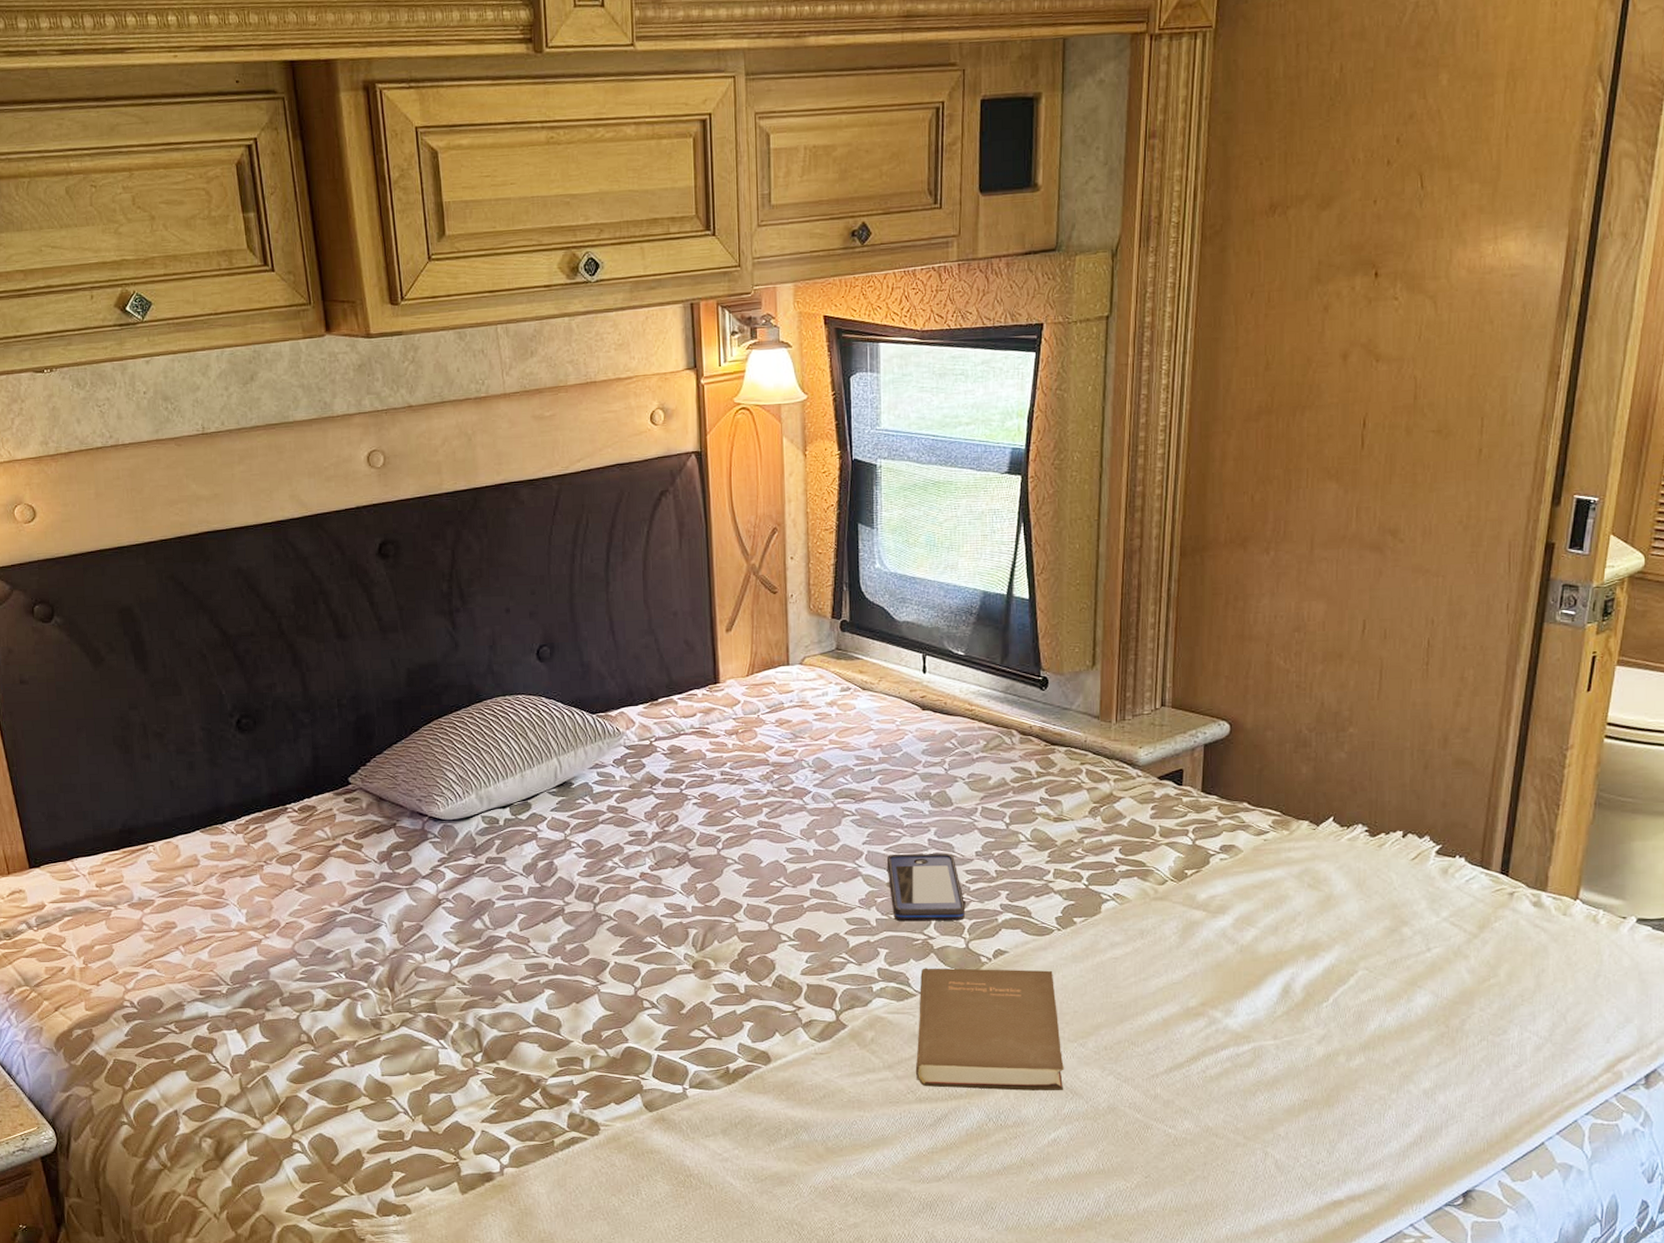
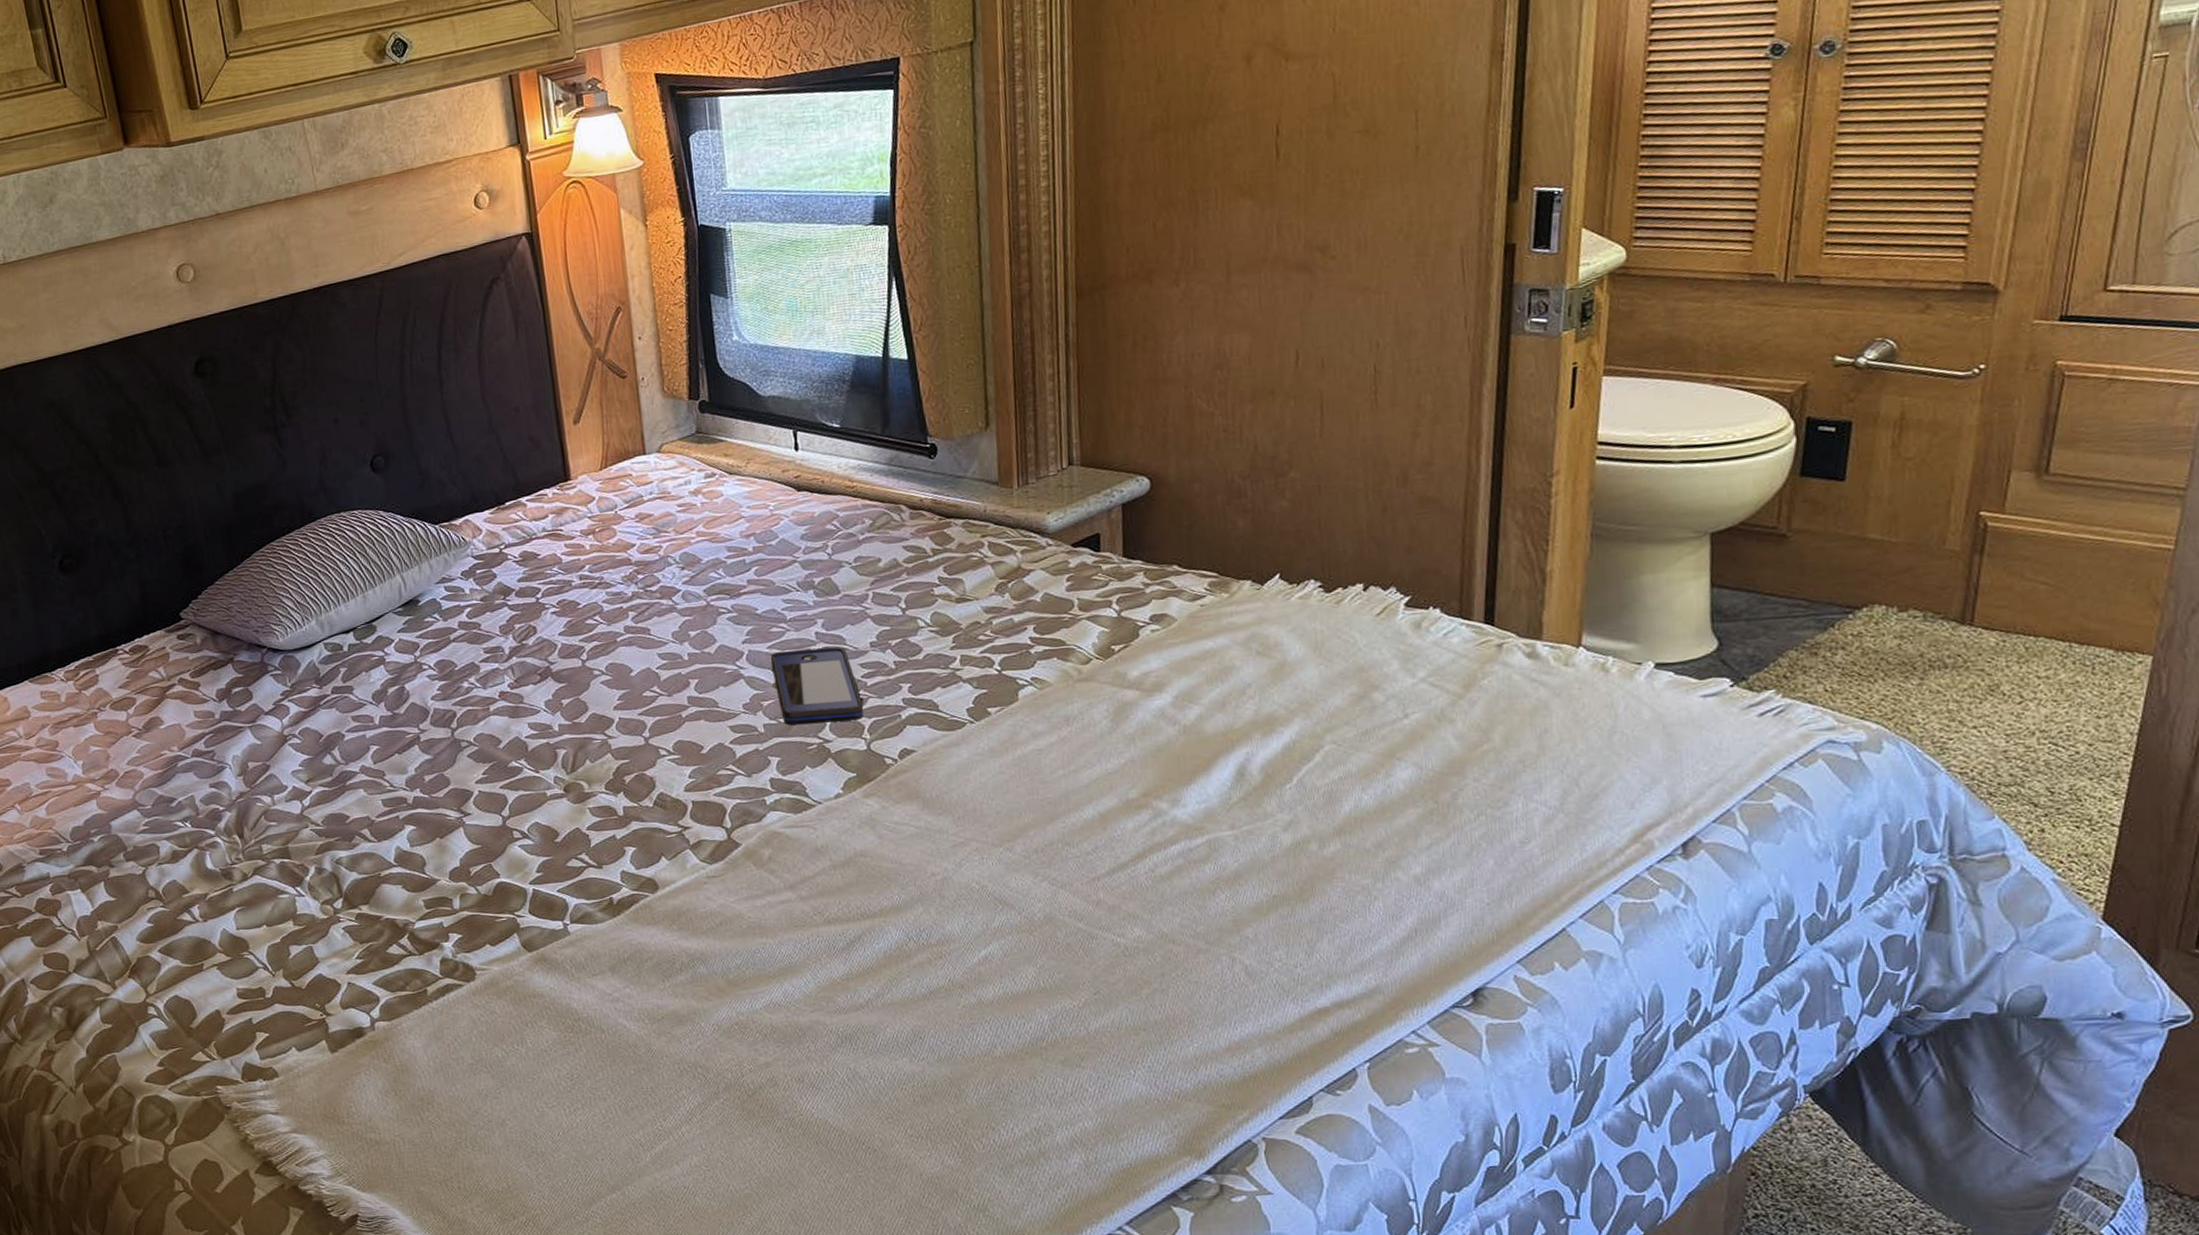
book: present [915,968,1064,1092] -> none [818,768,992,907]

